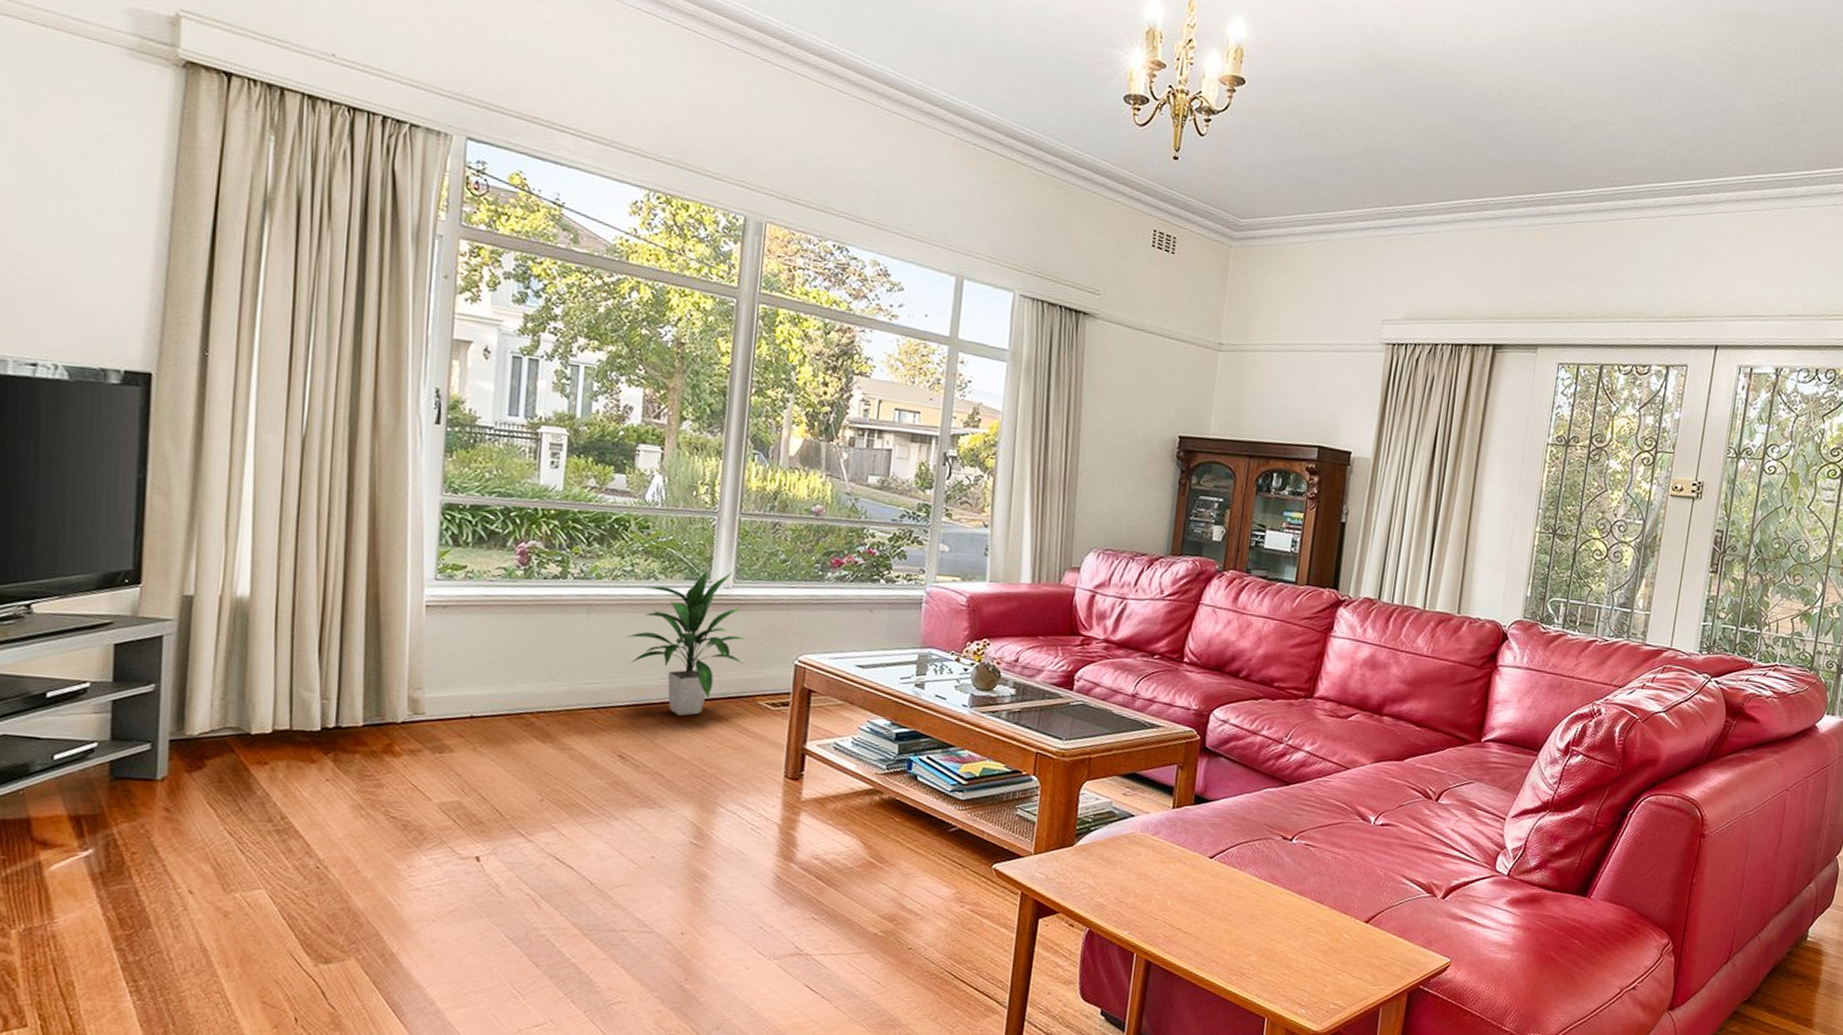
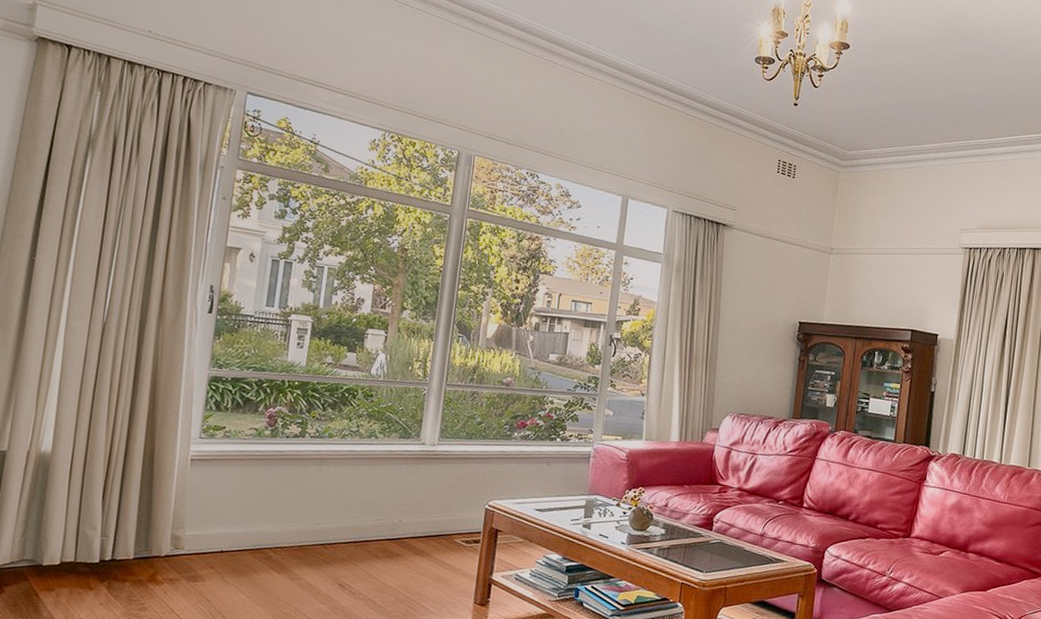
indoor plant: present [626,570,746,716] -> none [349,431,447,551]

